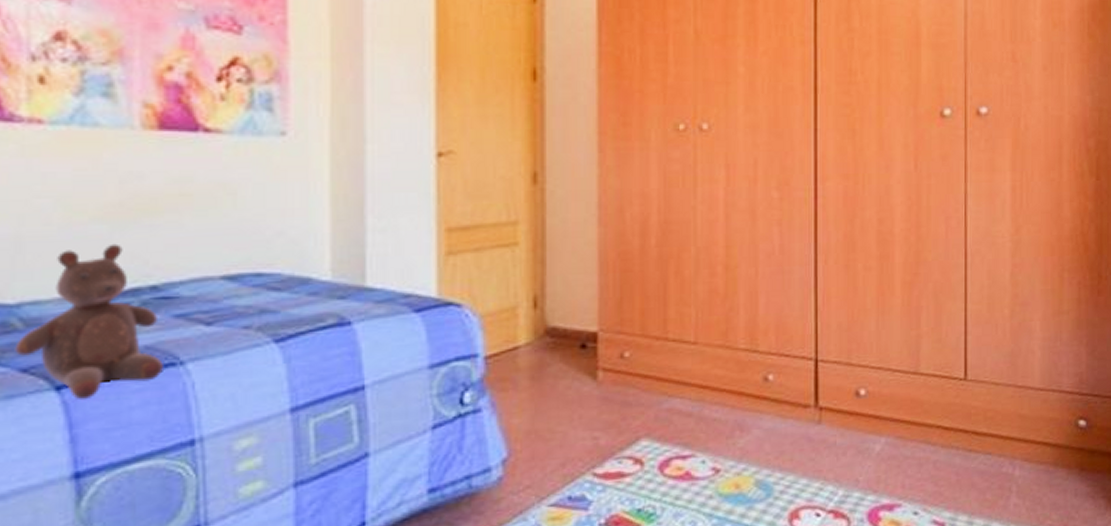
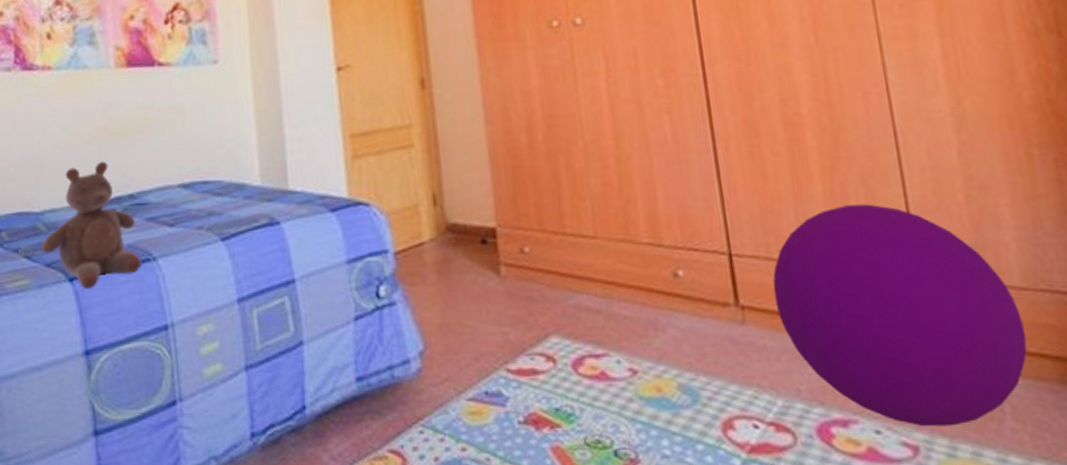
ball: none [849,316,1035,507] -> present [773,204,1028,427]

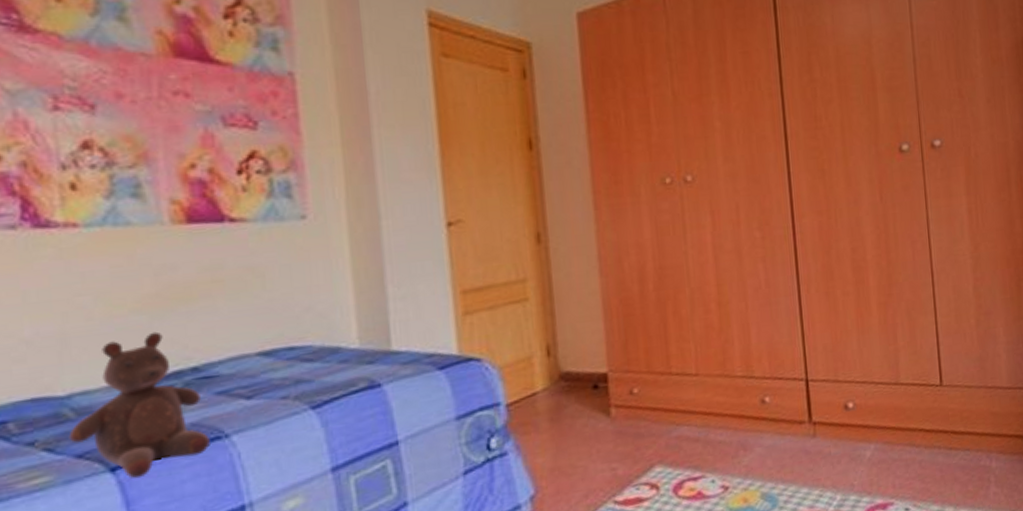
ball: present [773,204,1028,427] -> none [838,331,1008,501]

